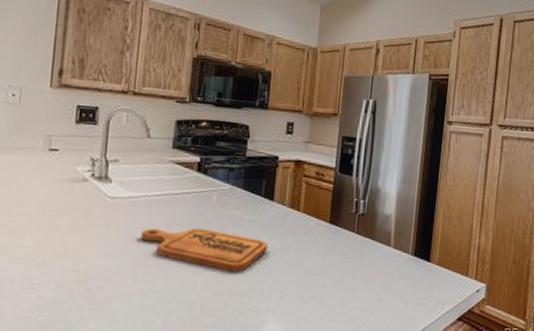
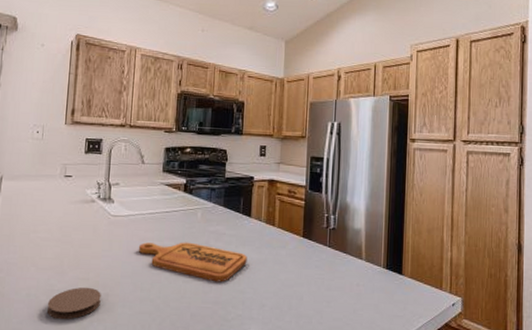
coaster: none [25,279,94,318] -> present [47,287,101,320]

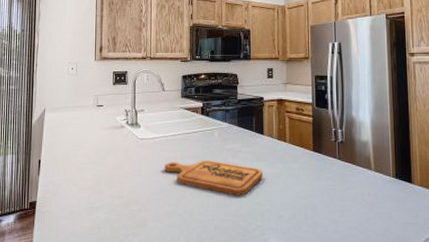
coaster: present [47,287,101,320] -> none [89,204,134,234]

